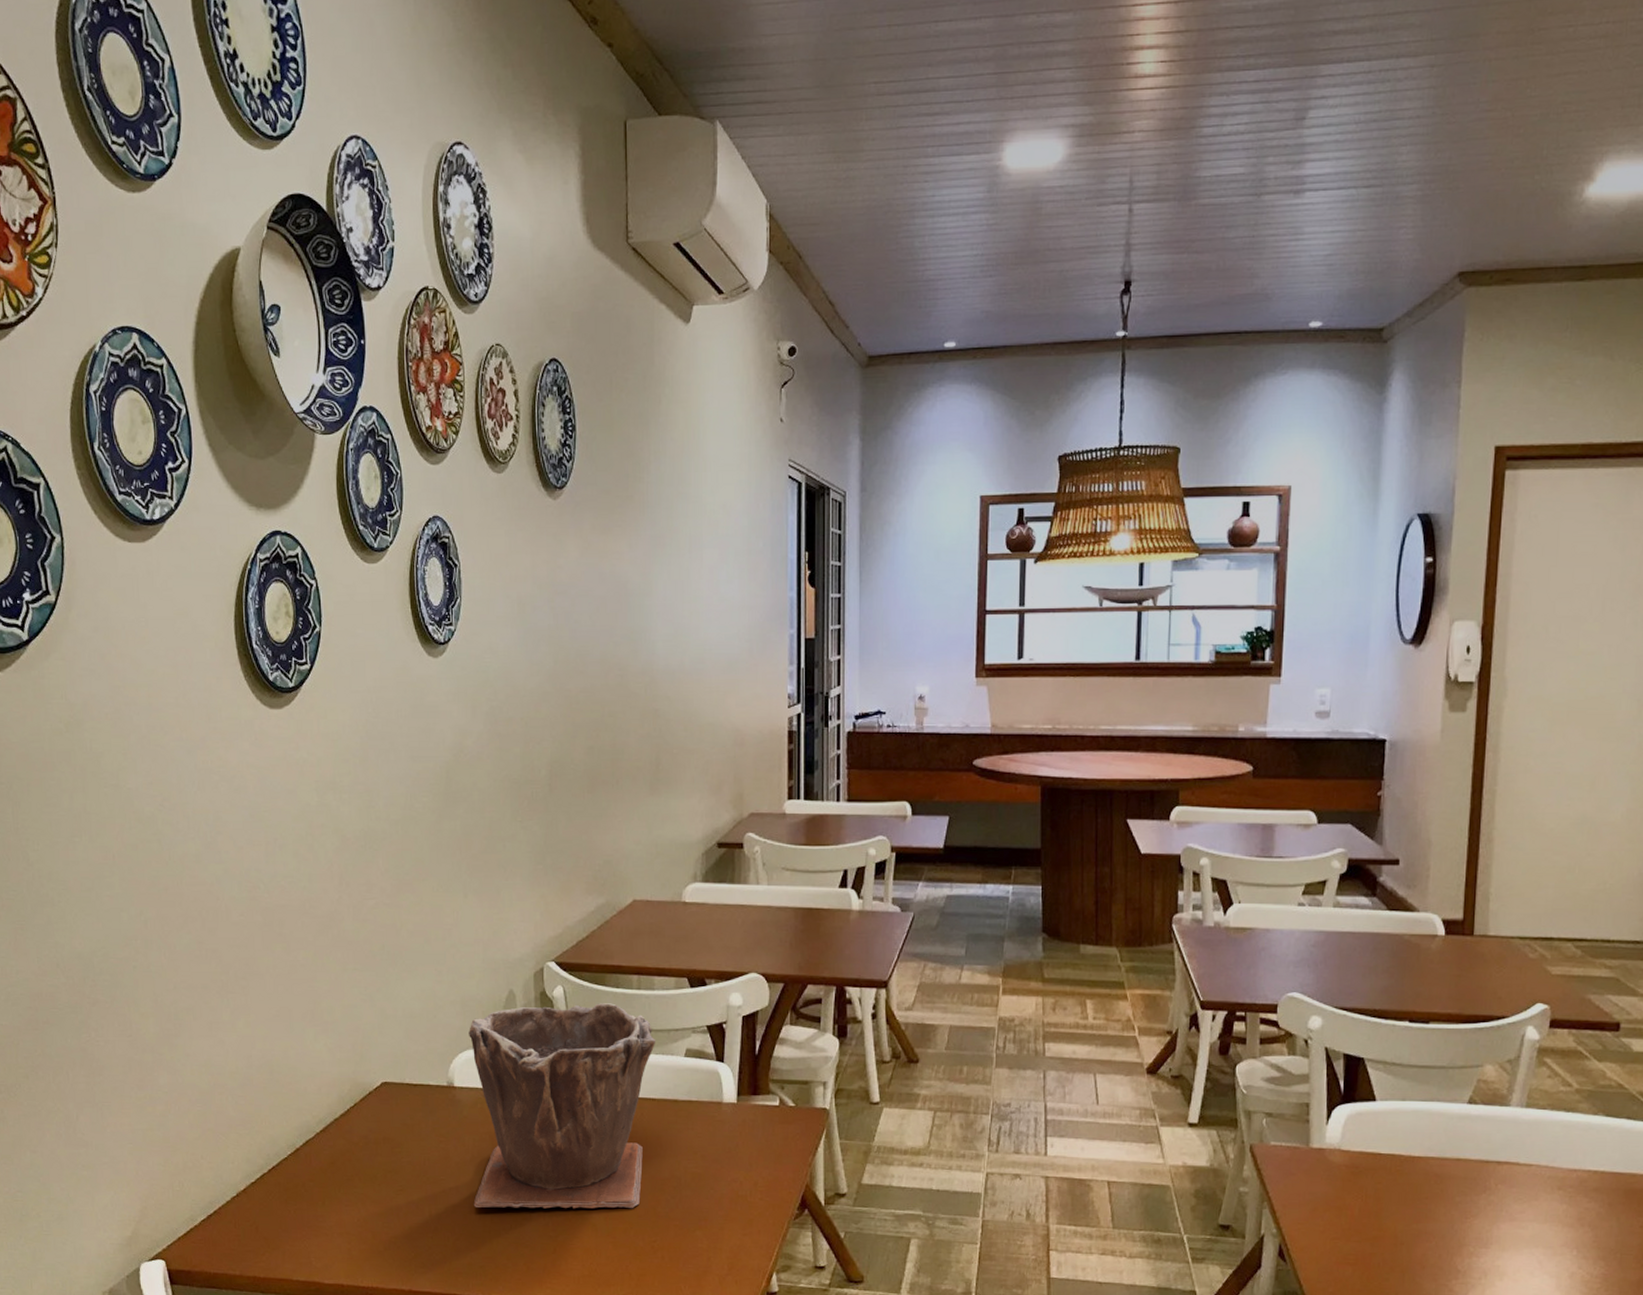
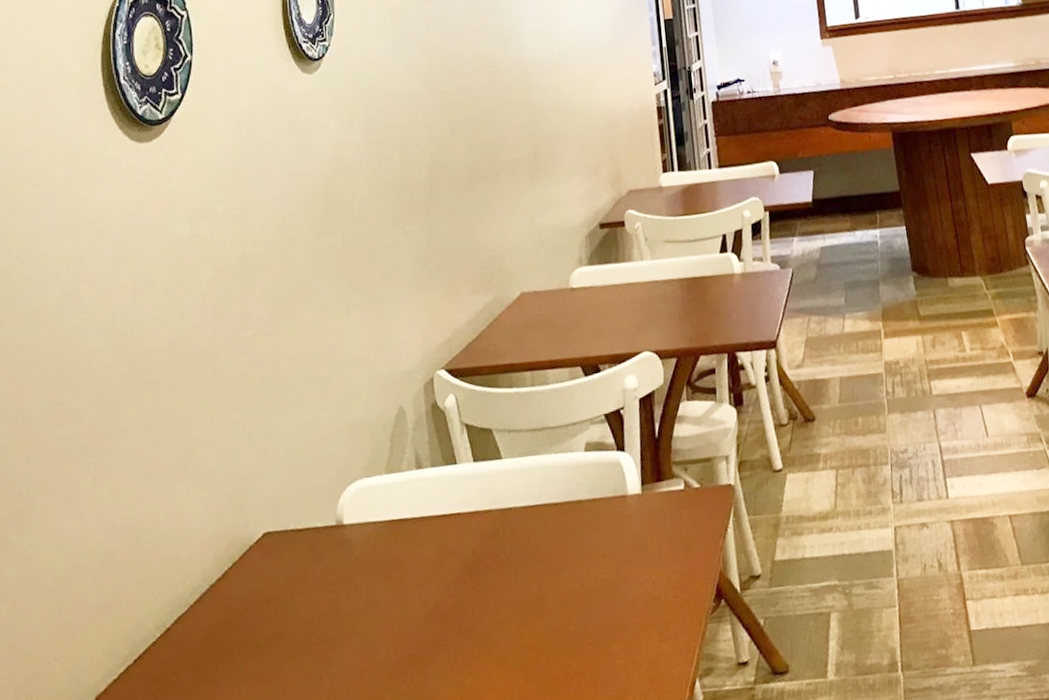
plant pot: present [469,1003,656,1209] -> none [357,405,555,663]

